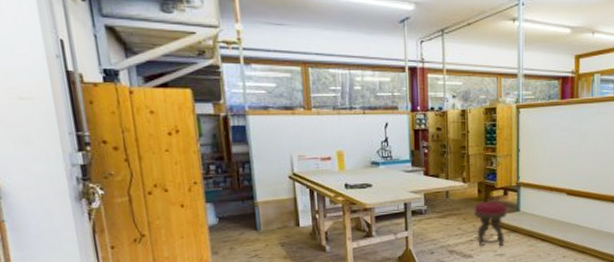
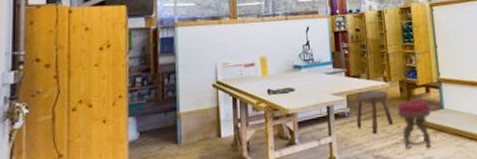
stool: none [433,189,469,231] -> present [355,90,394,134]

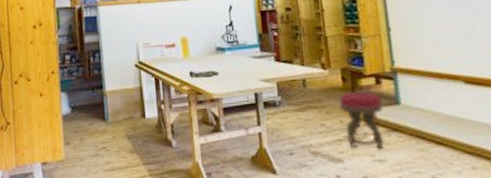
stool: present [355,90,394,134] -> none [287,77,335,128]

